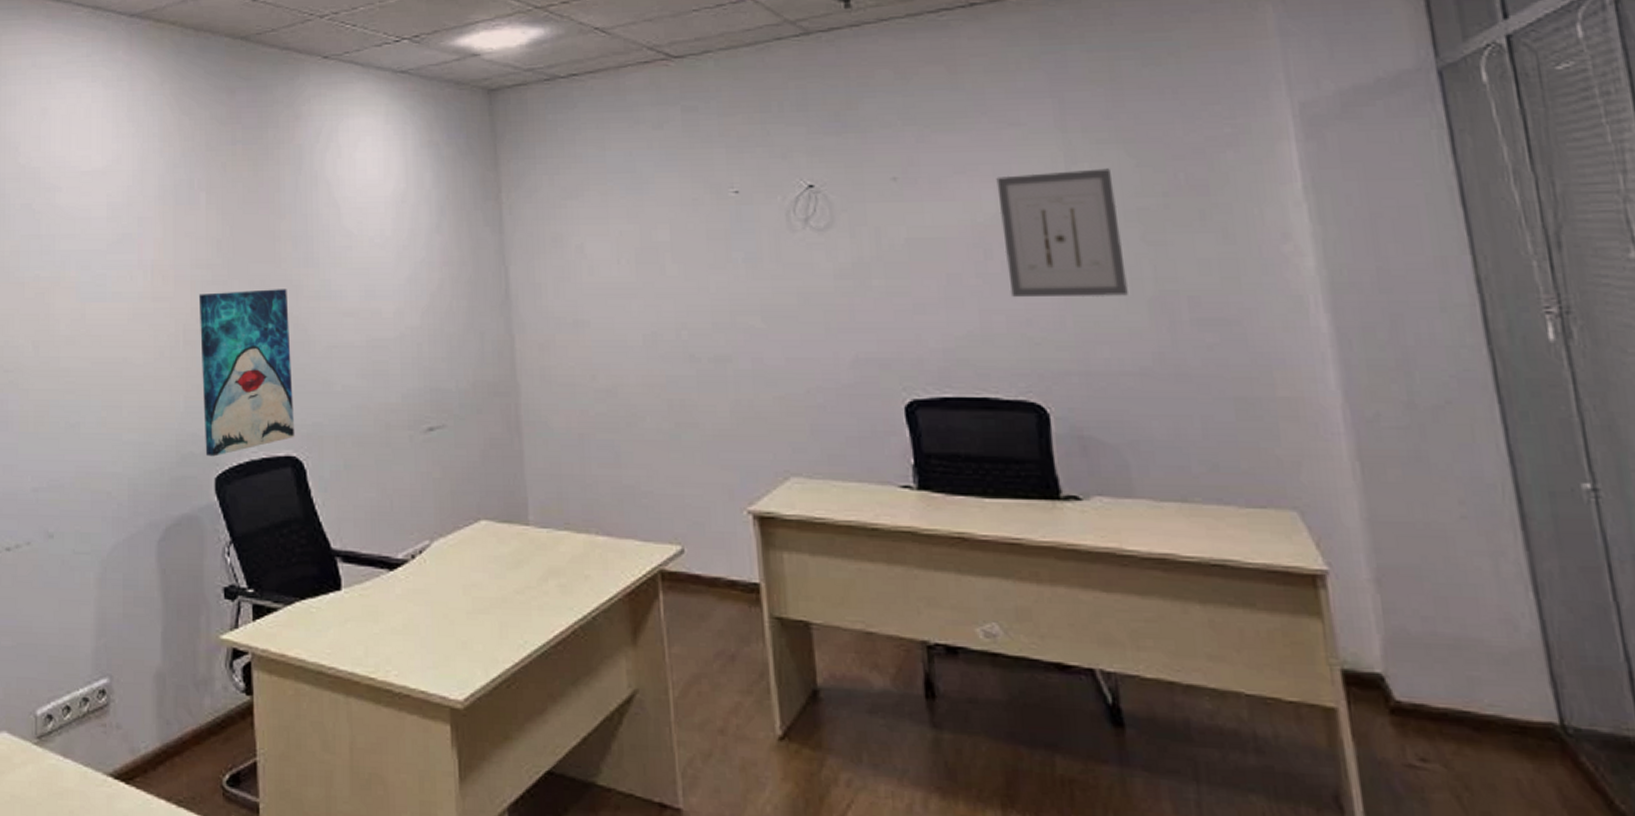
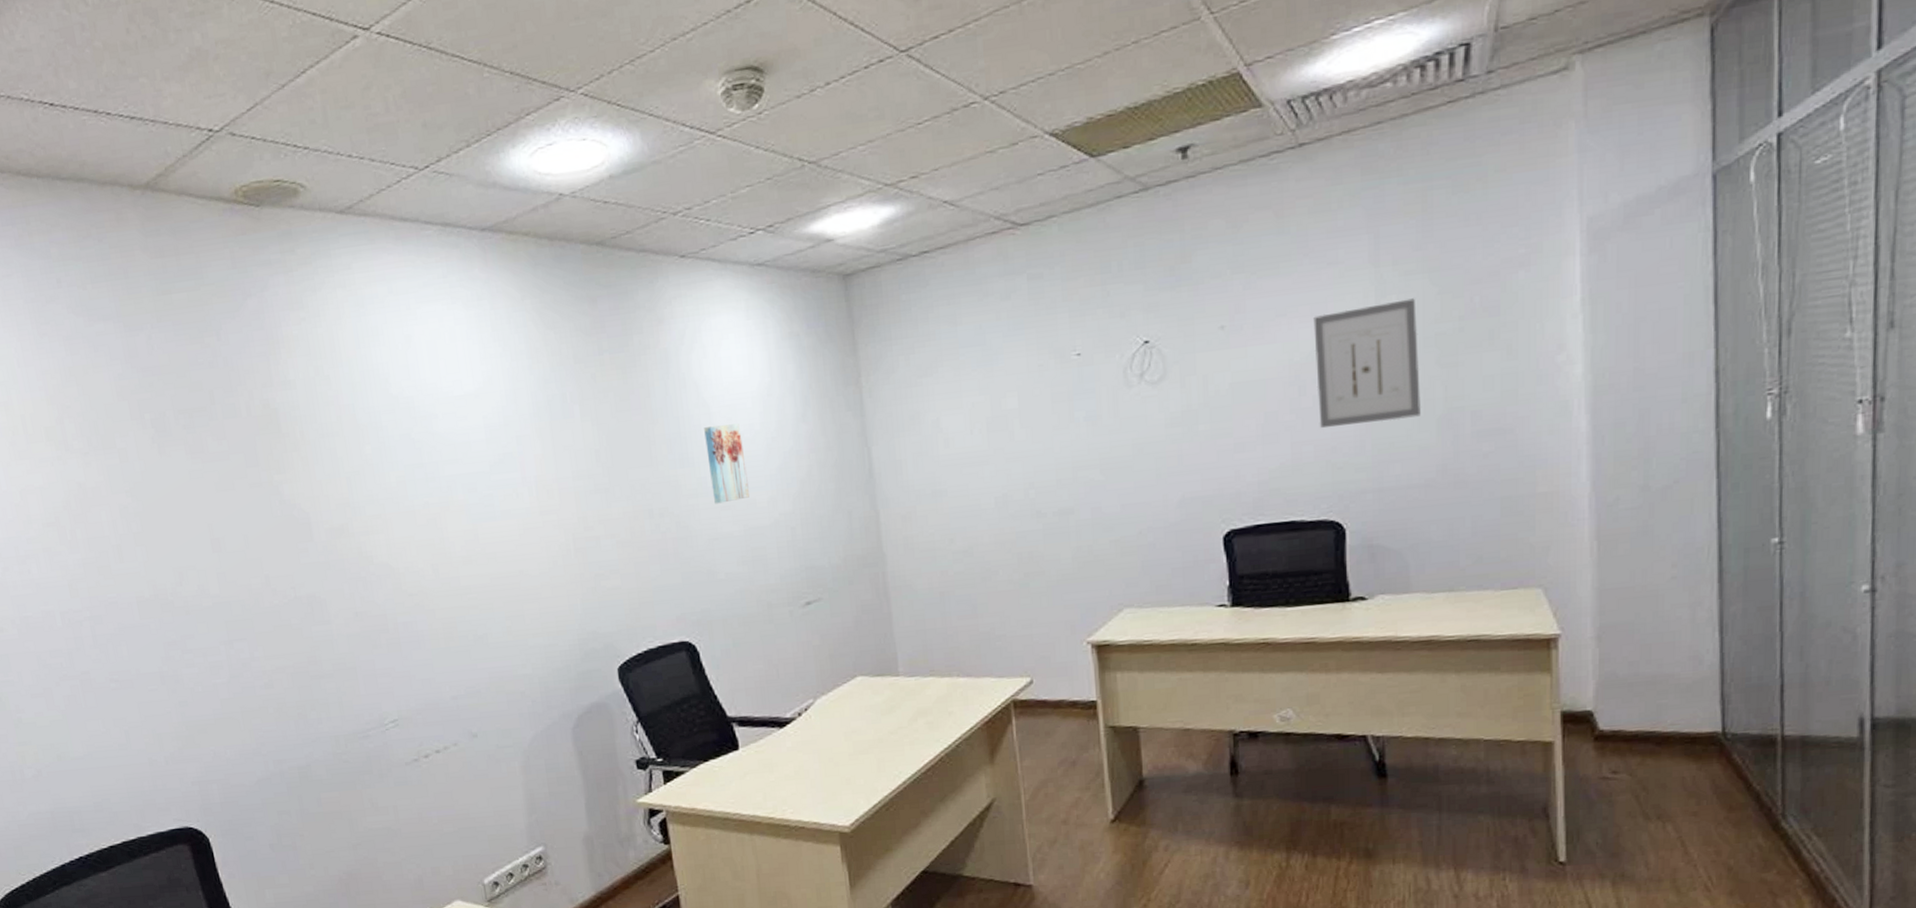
wall art: present [198,289,295,457] -> none [583,490,687,650]
wall art: none [332,227,375,309] -> present [704,423,749,504]

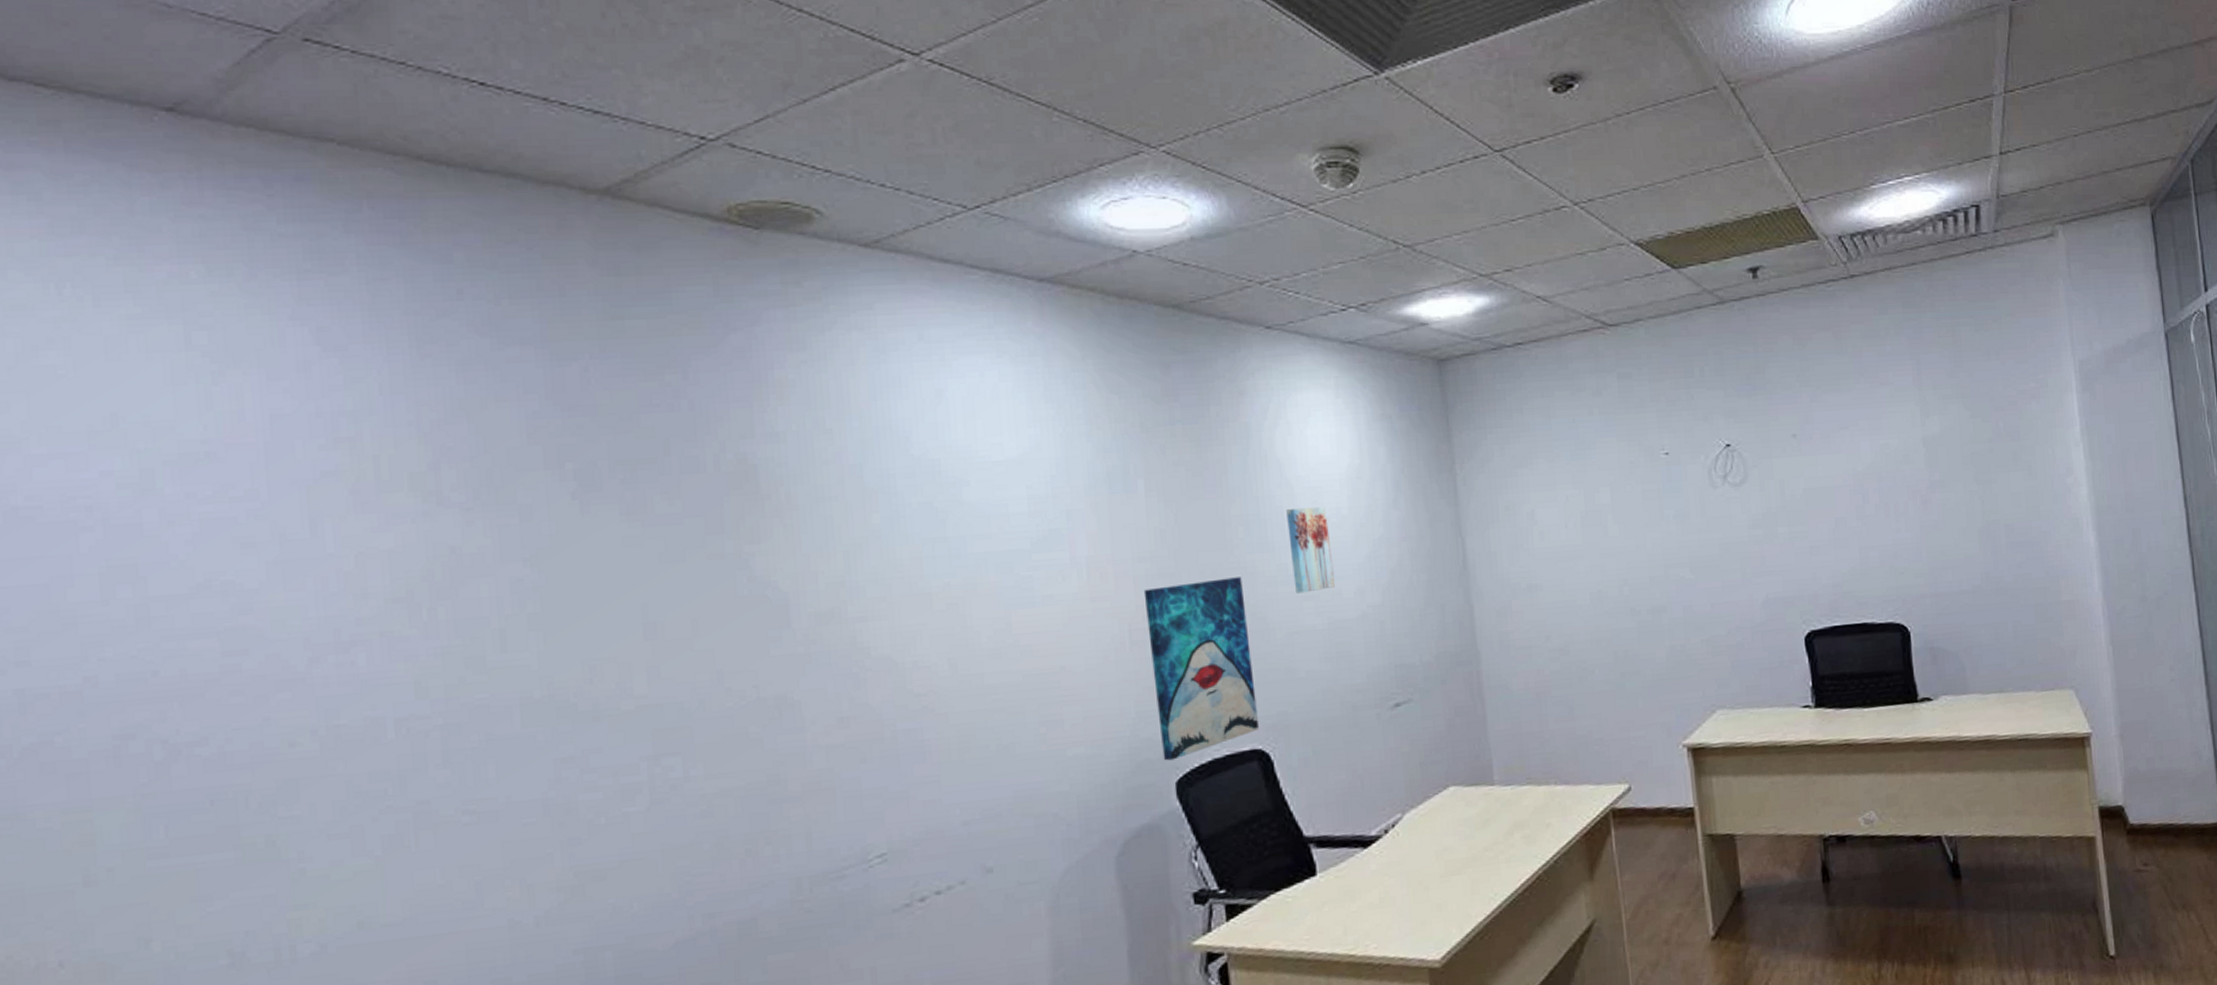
wall art: none [583,490,687,650] -> present [1143,577,1260,761]
wall art: present [1313,298,1421,429] -> none [1871,420,1965,536]

